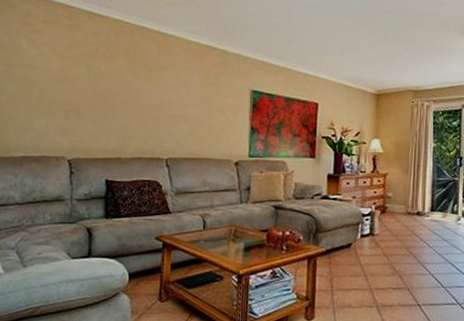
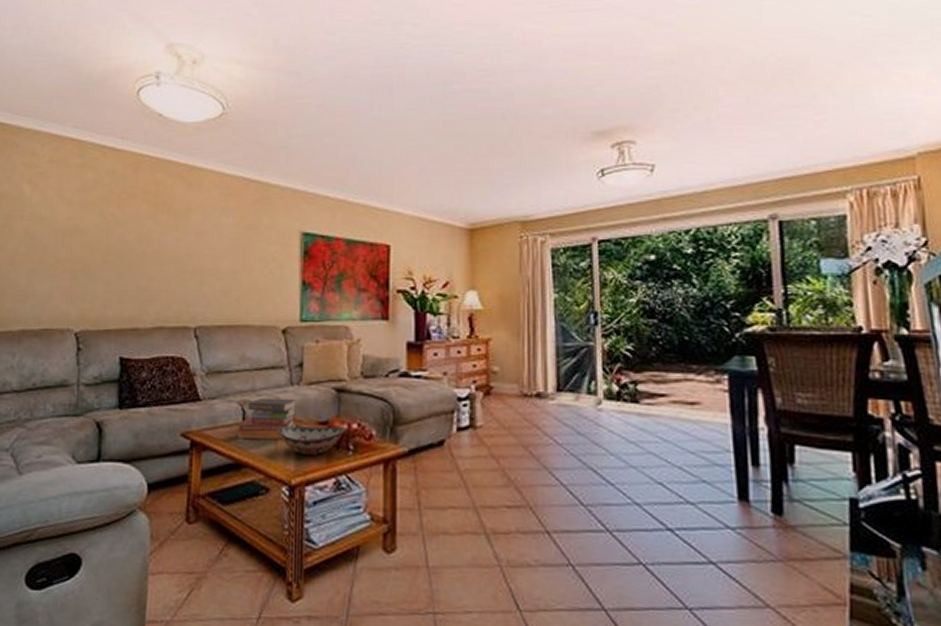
books: none [200,212,244,242] -> present [238,397,296,439]
decorative bowl: none [230,233,281,254] -> present [277,426,346,456]

